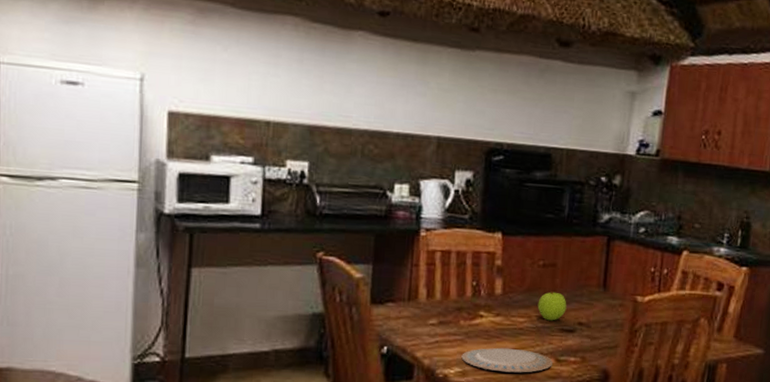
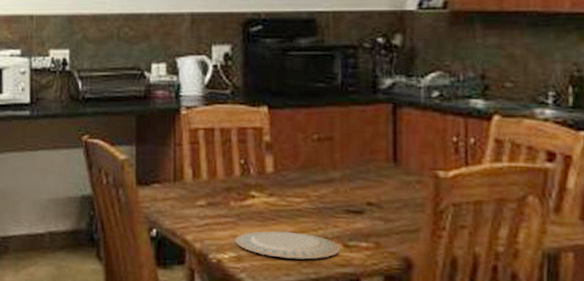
apple: present [537,291,567,321] -> none [316,168,351,201]

